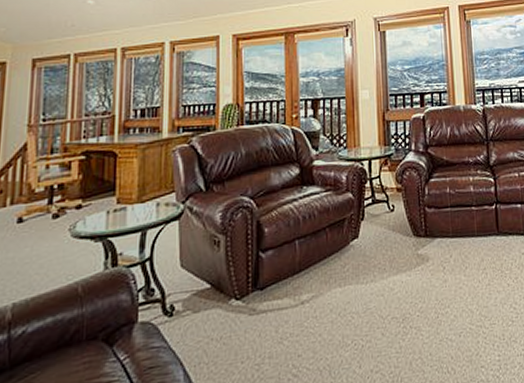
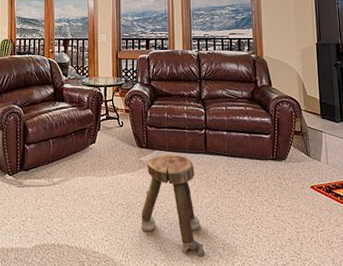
stool: none [421,240,502,373] -> present [141,154,205,258]

